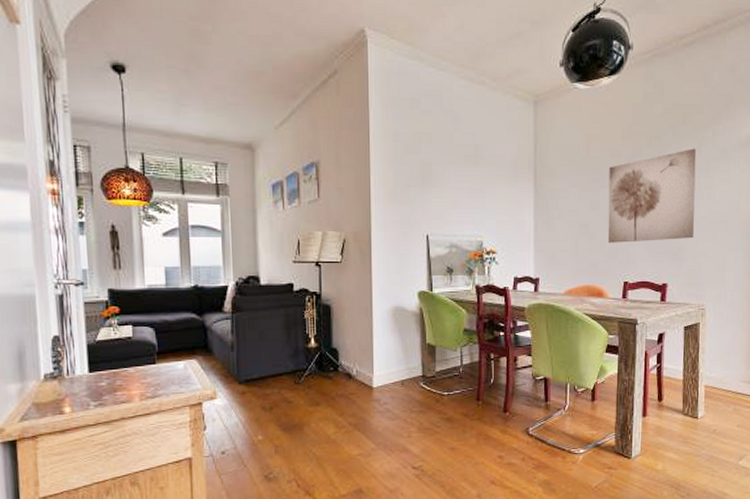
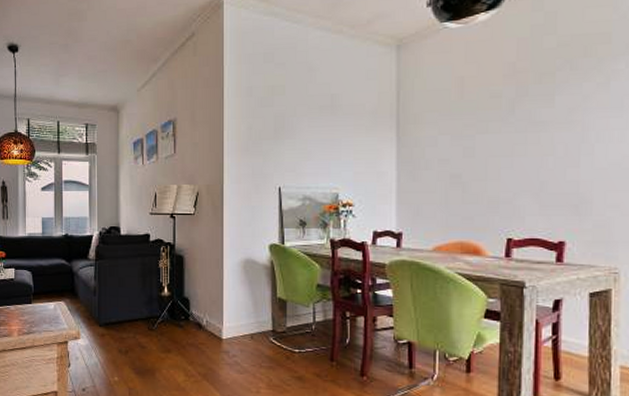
wall art: present [607,148,697,243] -> none [486,83,603,194]

